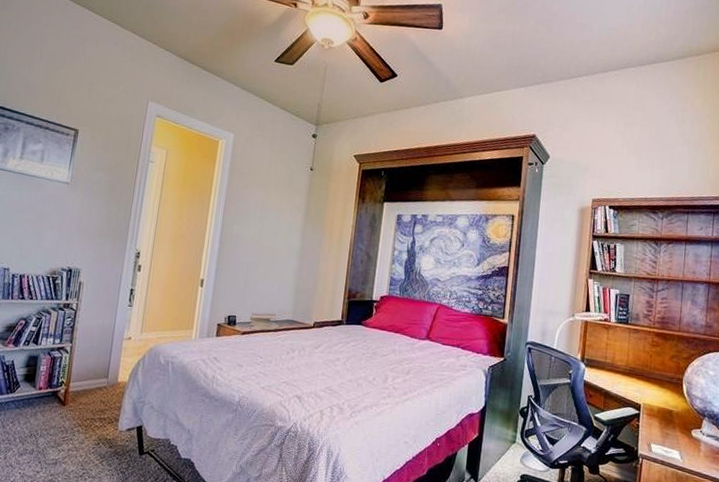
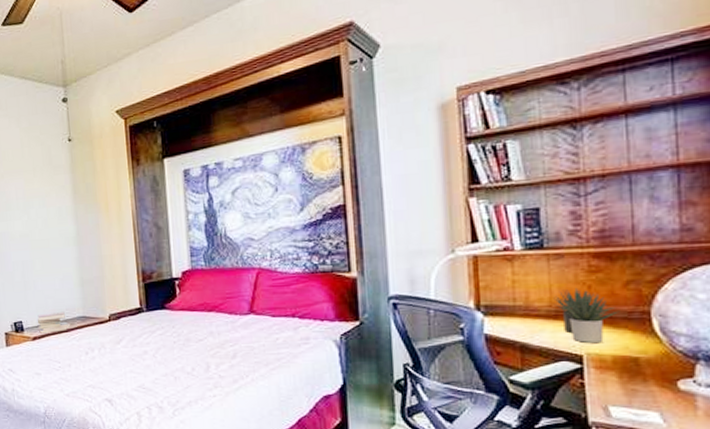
succulent plant: none [629,355,666,397] -> present [553,287,620,344]

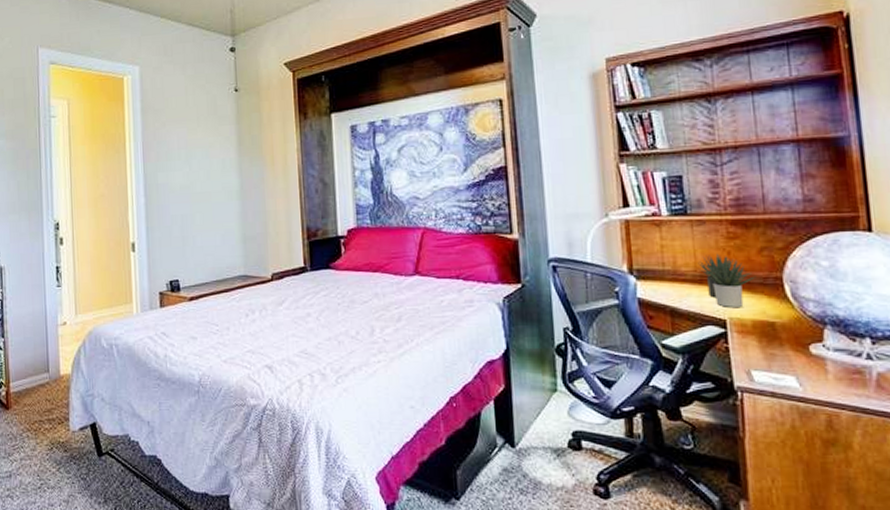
books: present [37,311,71,334] -> none [195,269,231,293]

